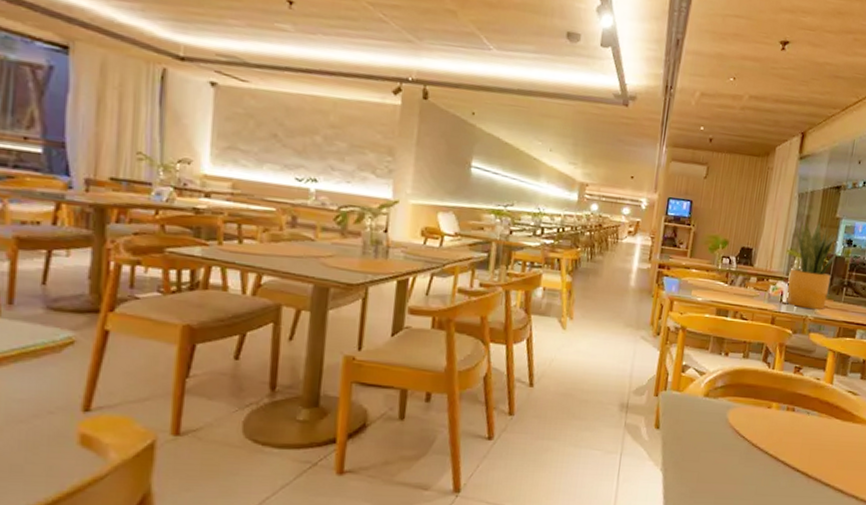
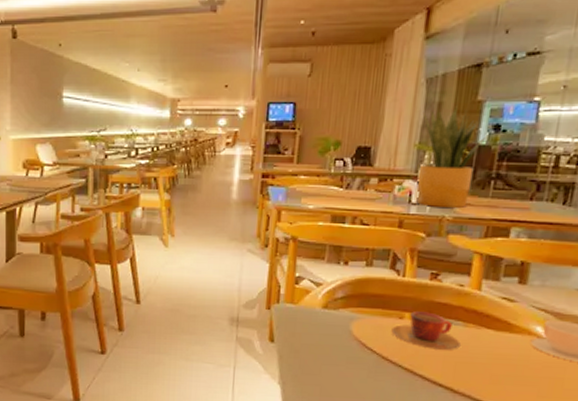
teacup: none [761,401,815,438] -> present [391,311,461,350]

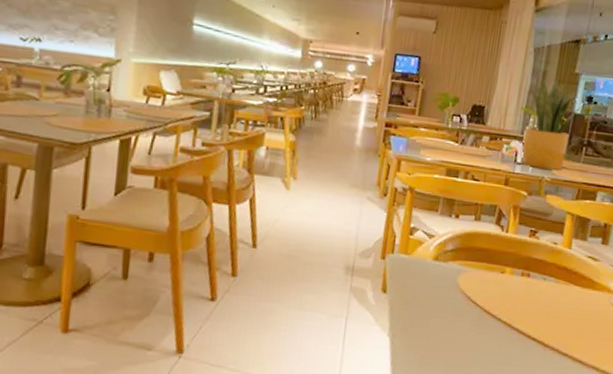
teacup: present [391,311,461,350] -> none [494,266,552,305]

